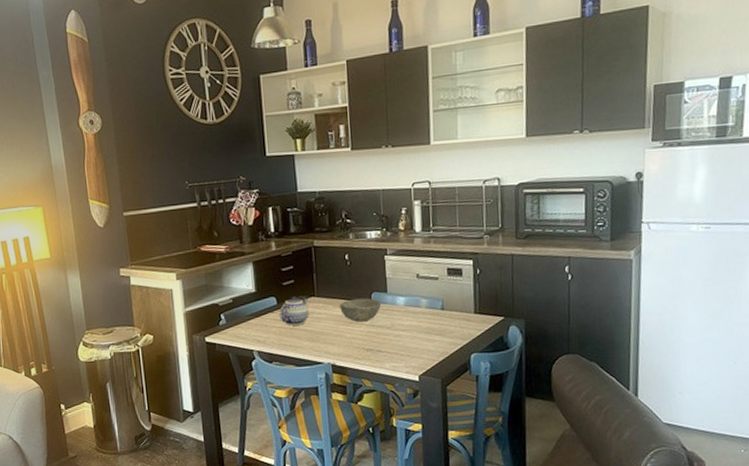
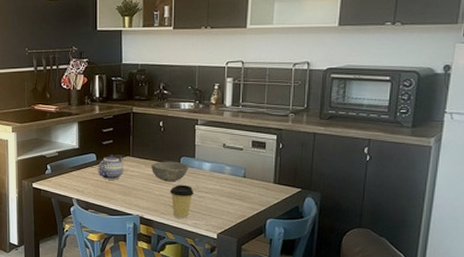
coffee cup: none [362,323,390,364] -> present [169,185,194,220]

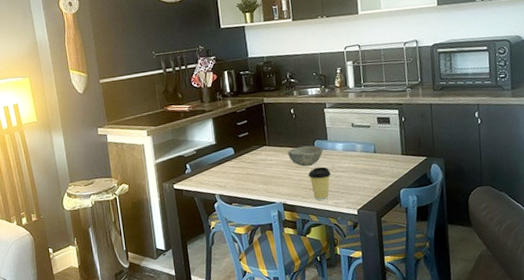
teapot: present [98,155,123,180] -> none [236,146,262,172]

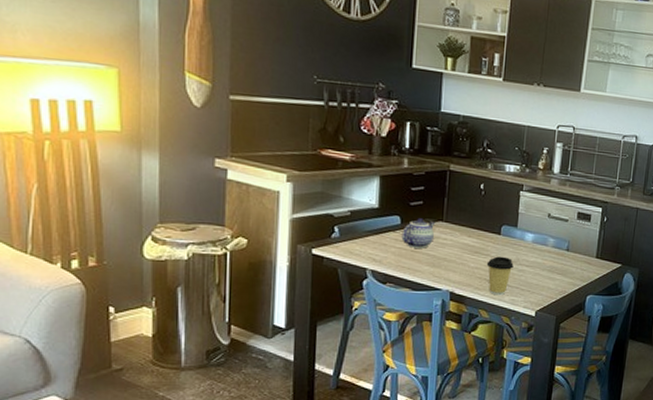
teapot: none [236,146,262,172] -> present [401,218,434,249]
bowl: present [288,145,324,166] -> none [467,229,510,253]

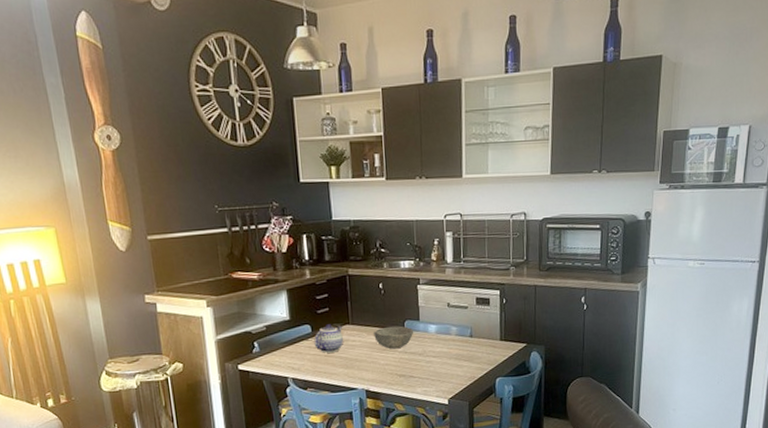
bowl: none [467,229,510,253] -> present [374,325,414,349]
coffee cup: present [486,256,514,296] -> none [395,350,421,389]

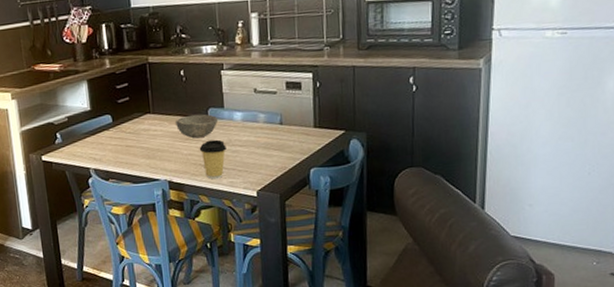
teapot: present [314,324,343,353] -> none [115,114,145,143]
coffee cup: none [395,350,421,389] -> present [199,139,227,180]

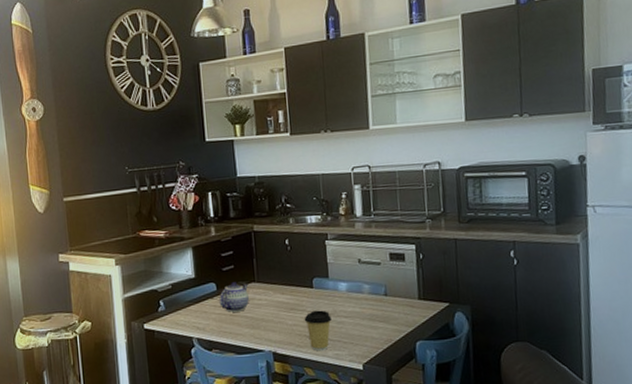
teapot: none [115,114,145,143] -> present [219,282,249,312]
bowl: present [176,114,219,139] -> none [280,283,323,309]

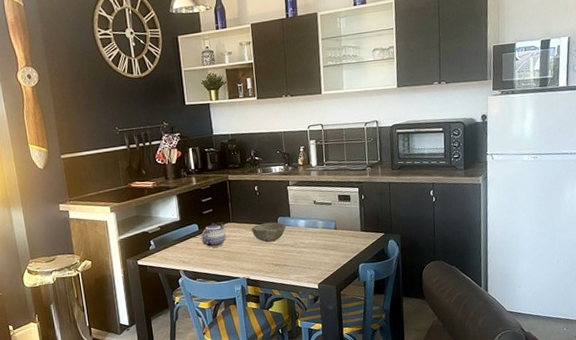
bowl: none [280,283,323,309] -> present [251,222,286,242]
coffee cup: present [304,310,332,352] -> none [271,242,293,276]

